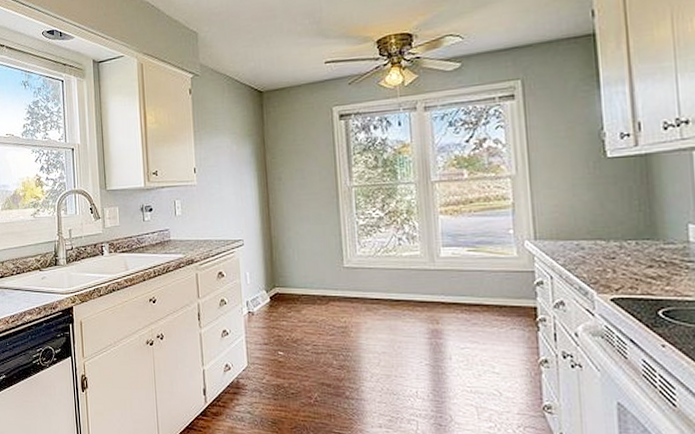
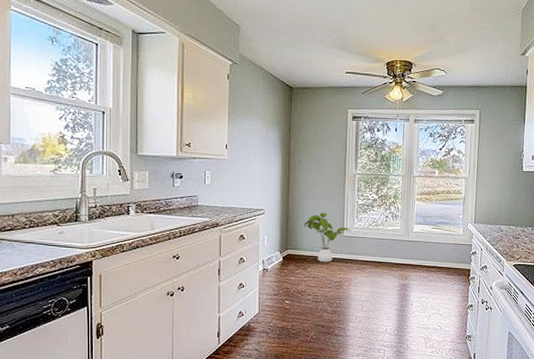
house plant: none [292,238,354,302] -> present [304,212,352,262]

